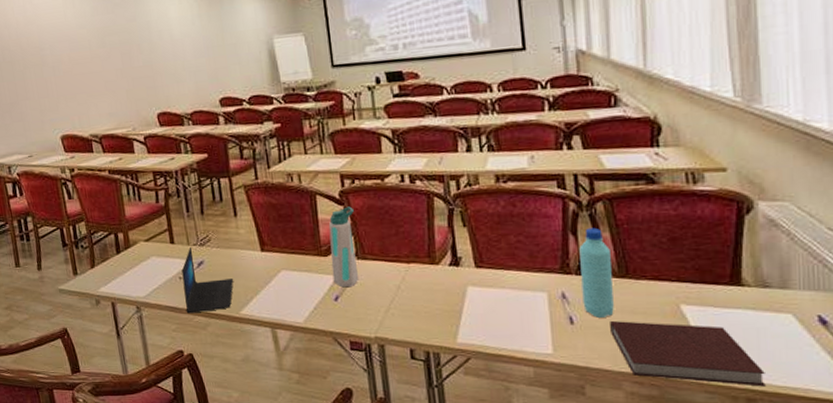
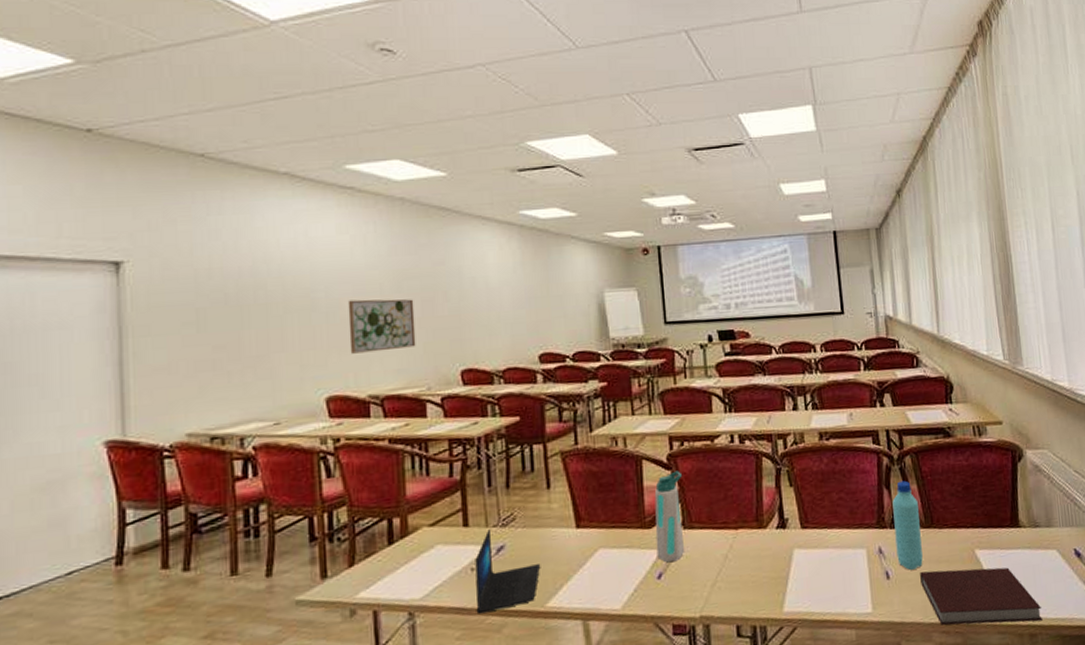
wall art: none [67,53,121,100] -> present [347,299,416,354]

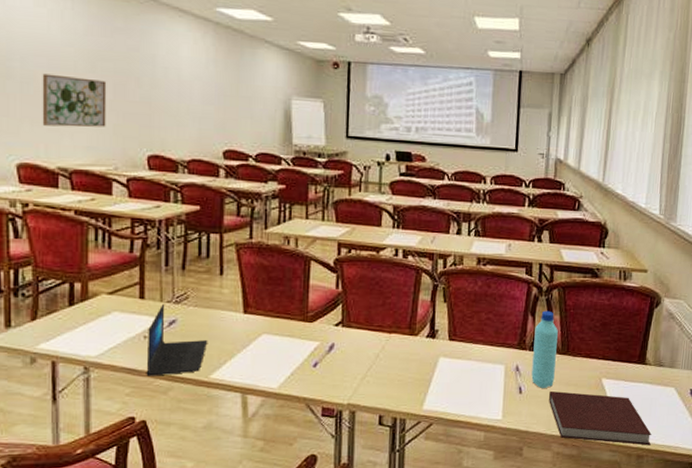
water bottle: present [654,471,685,562] -> none [315,275,347,353]

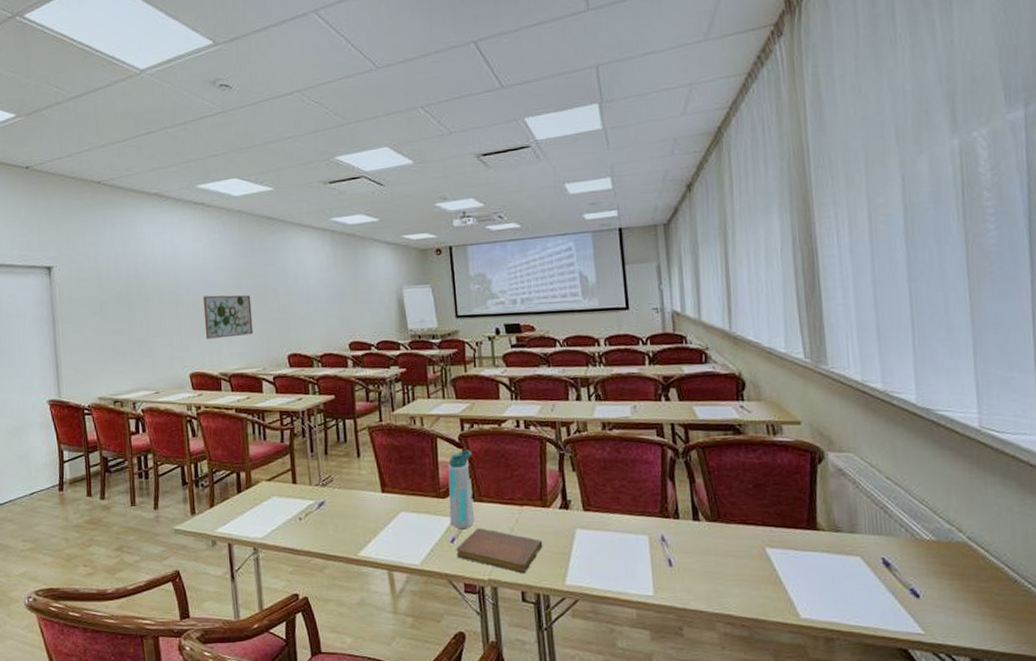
laptop: present [146,304,208,376] -> none [302,488,354,555]
water bottle: none [315,275,347,353] -> present [447,450,475,528]
notebook: none [318,353,406,399] -> present [456,527,543,574]
water bottle: present [531,310,558,388] -> none [676,474,708,560]
notebook: present [549,391,652,446] -> none [704,563,841,626]

